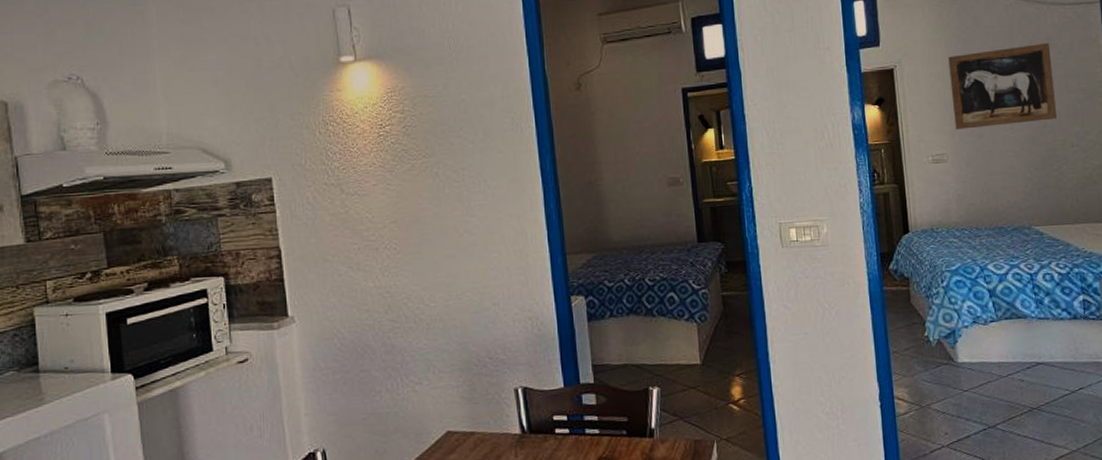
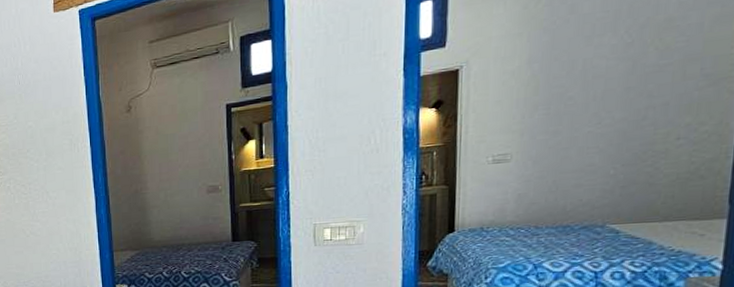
wall art: present [948,42,1057,130] -> none [526,24,670,128]

